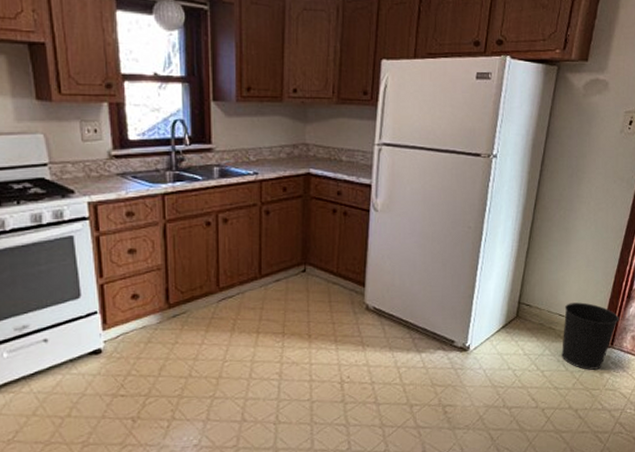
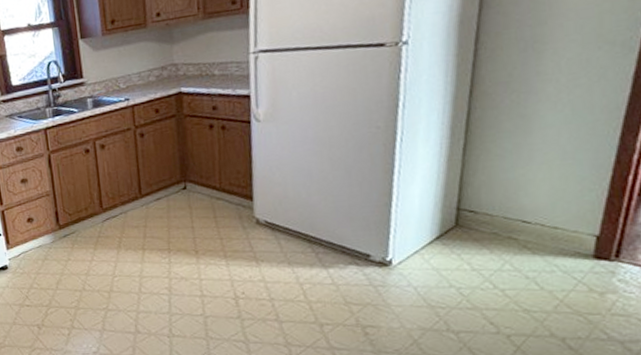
wastebasket: present [561,302,620,370] -> none [530,204,628,290]

